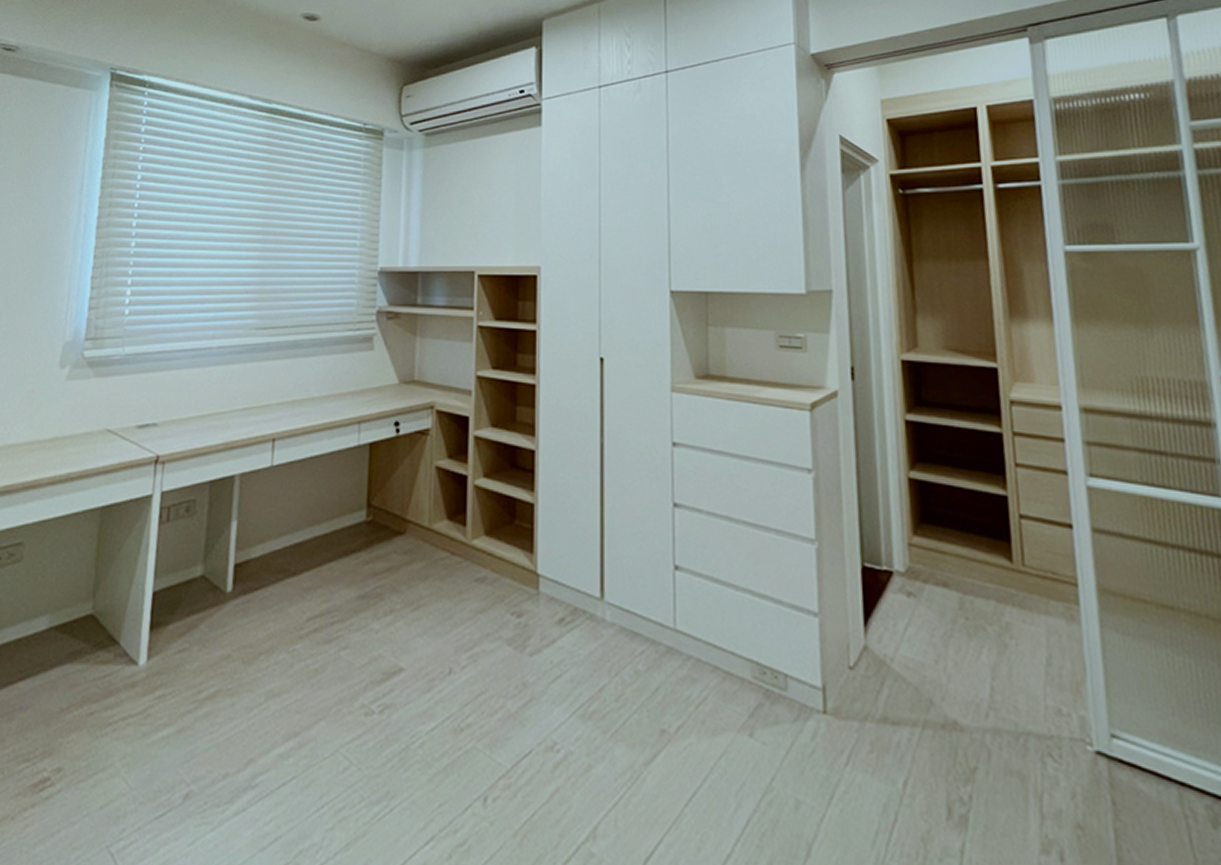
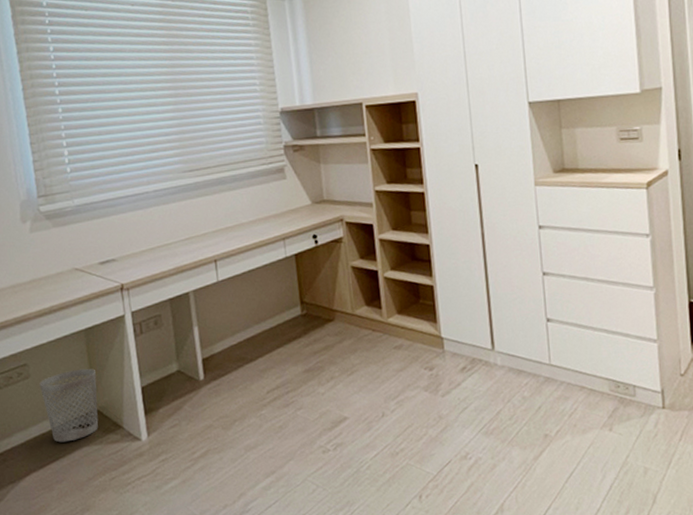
wastebasket: none [30,557,102,654] -> present [39,368,99,443]

